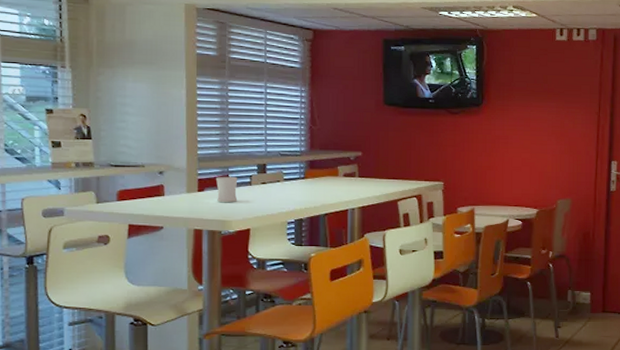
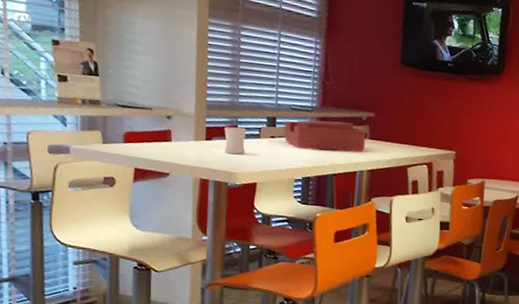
napkin holder: none [274,163,355,192] -> present [284,120,366,152]

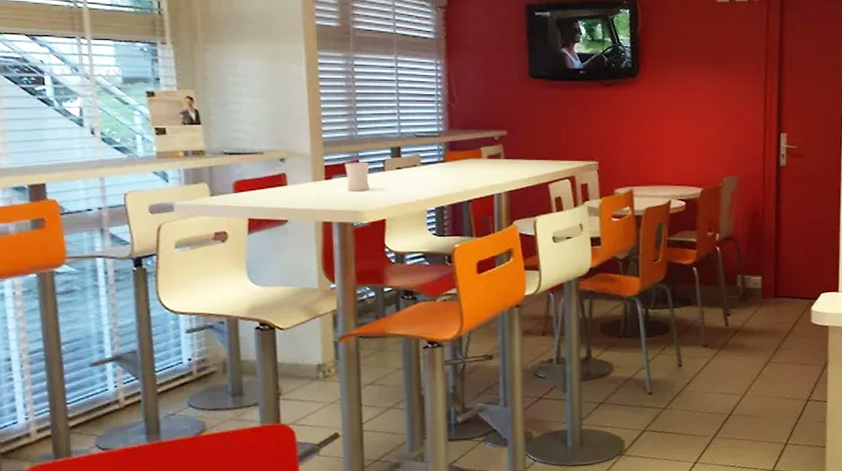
napkin holder: present [284,120,366,152] -> none [410,144,501,176]

